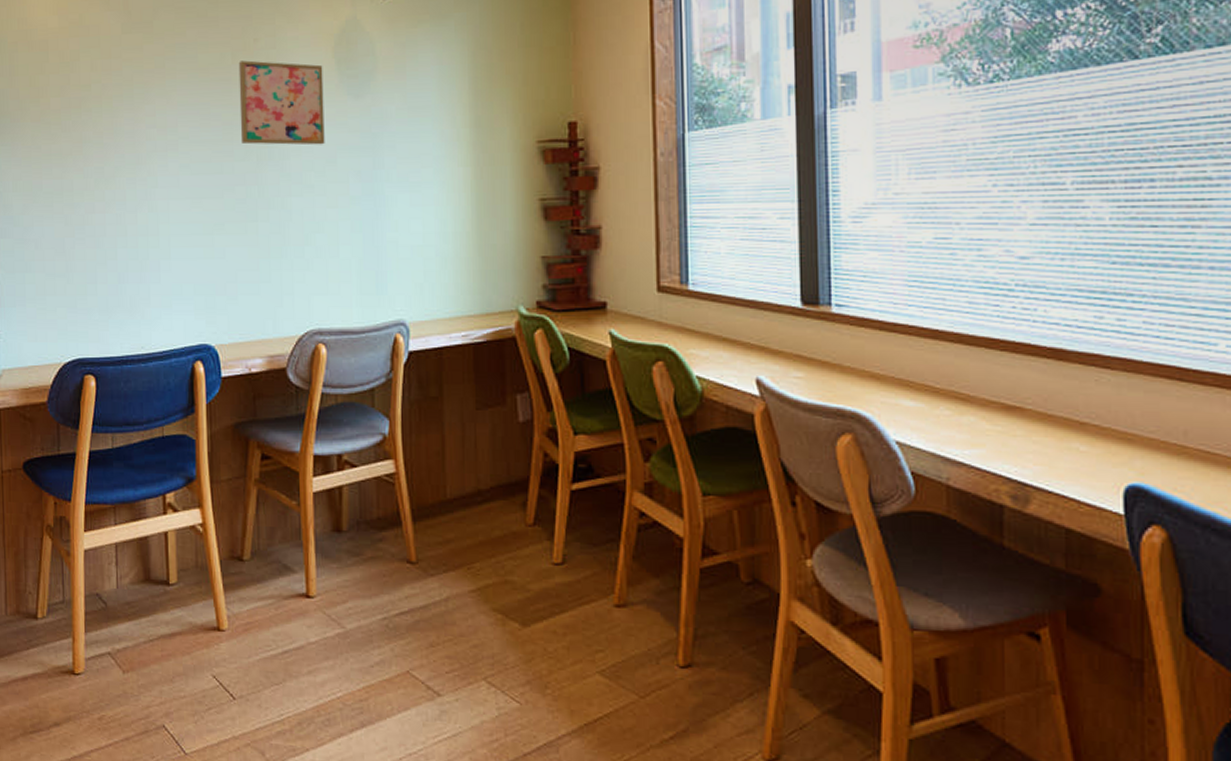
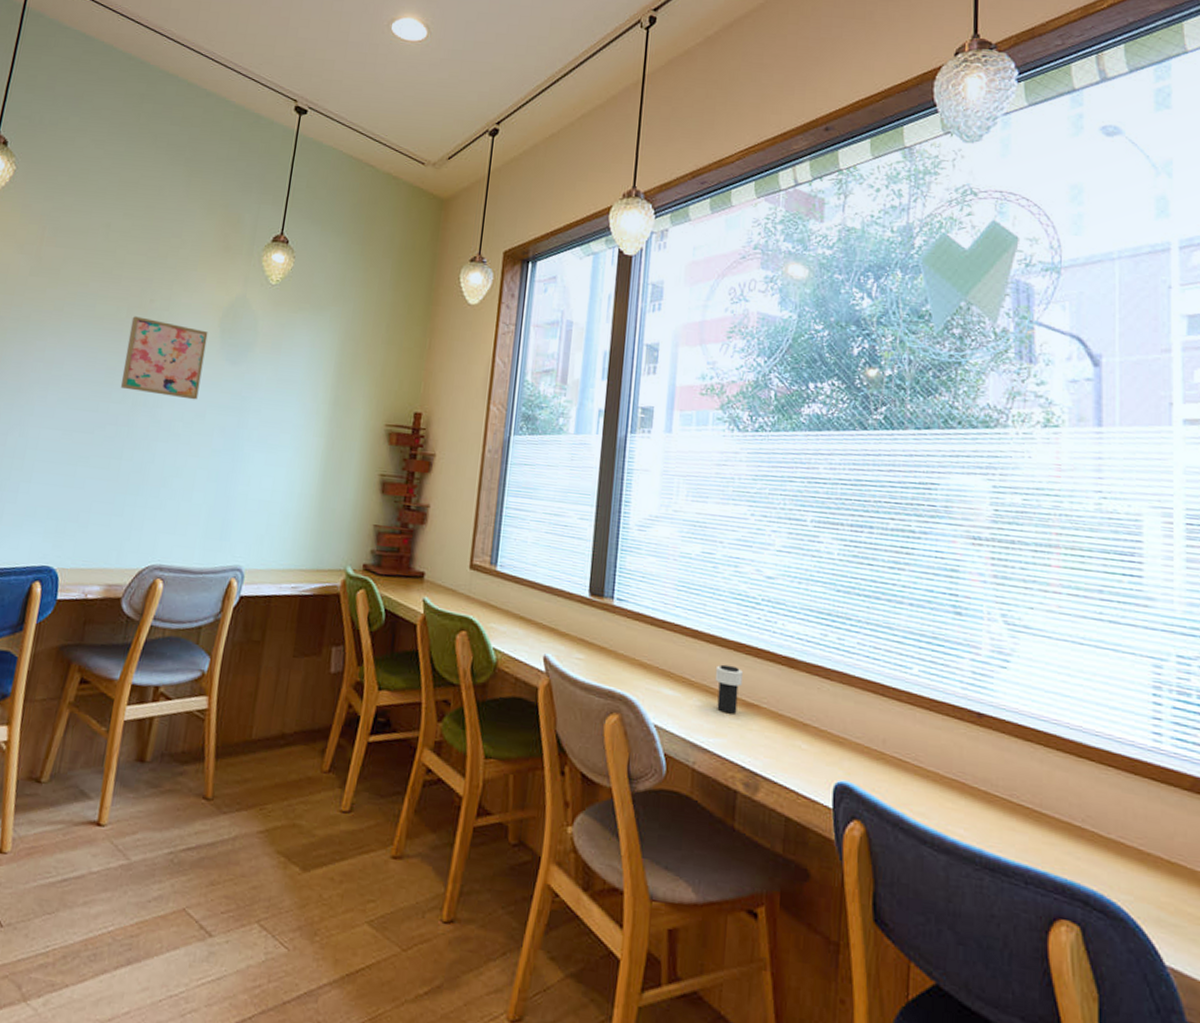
cup: none [964,365,999,420] -> present [714,664,743,714]

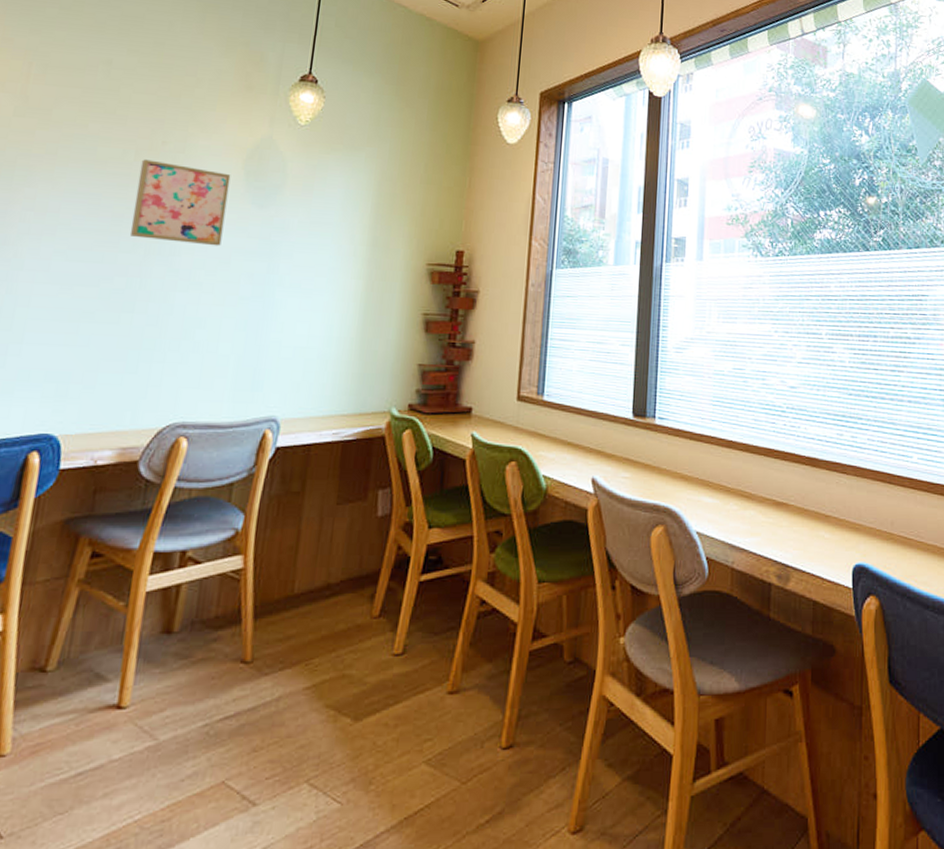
cup: present [714,664,743,714] -> none [748,469,772,514]

